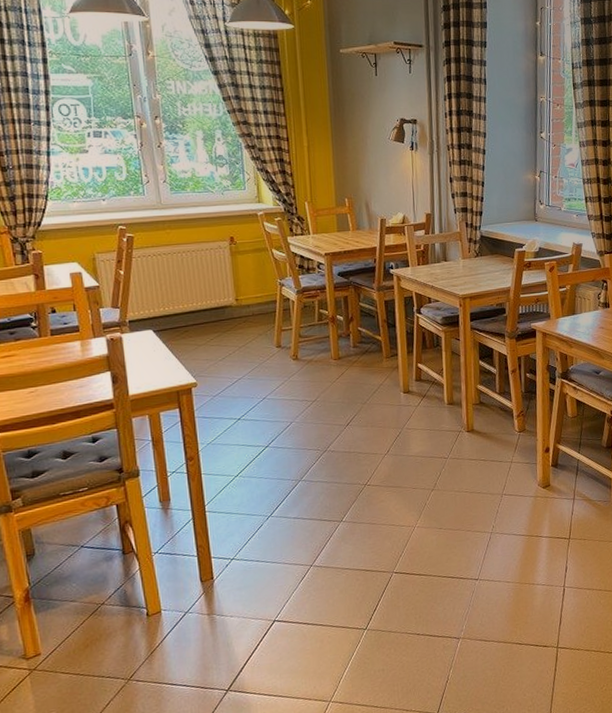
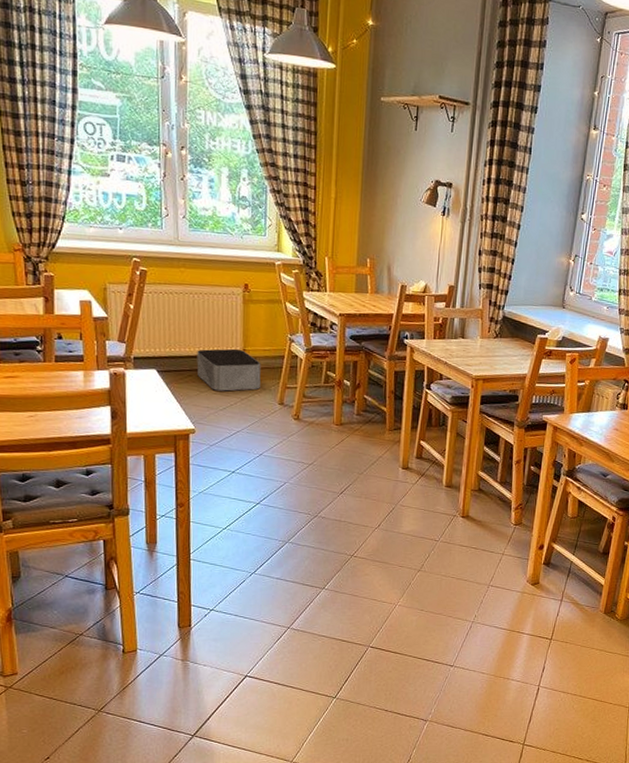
storage bin: none [191,299,256,343] -> present [196,348,261,391]

